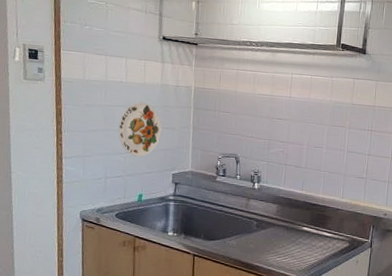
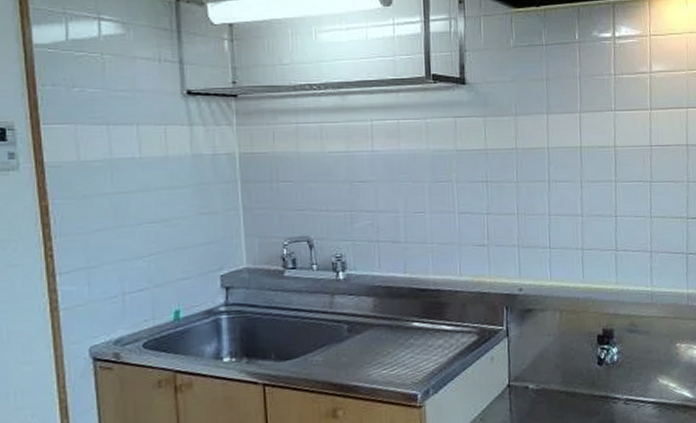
decorative plate: present [118,102,162,157] -> none [136,182,199,258]

